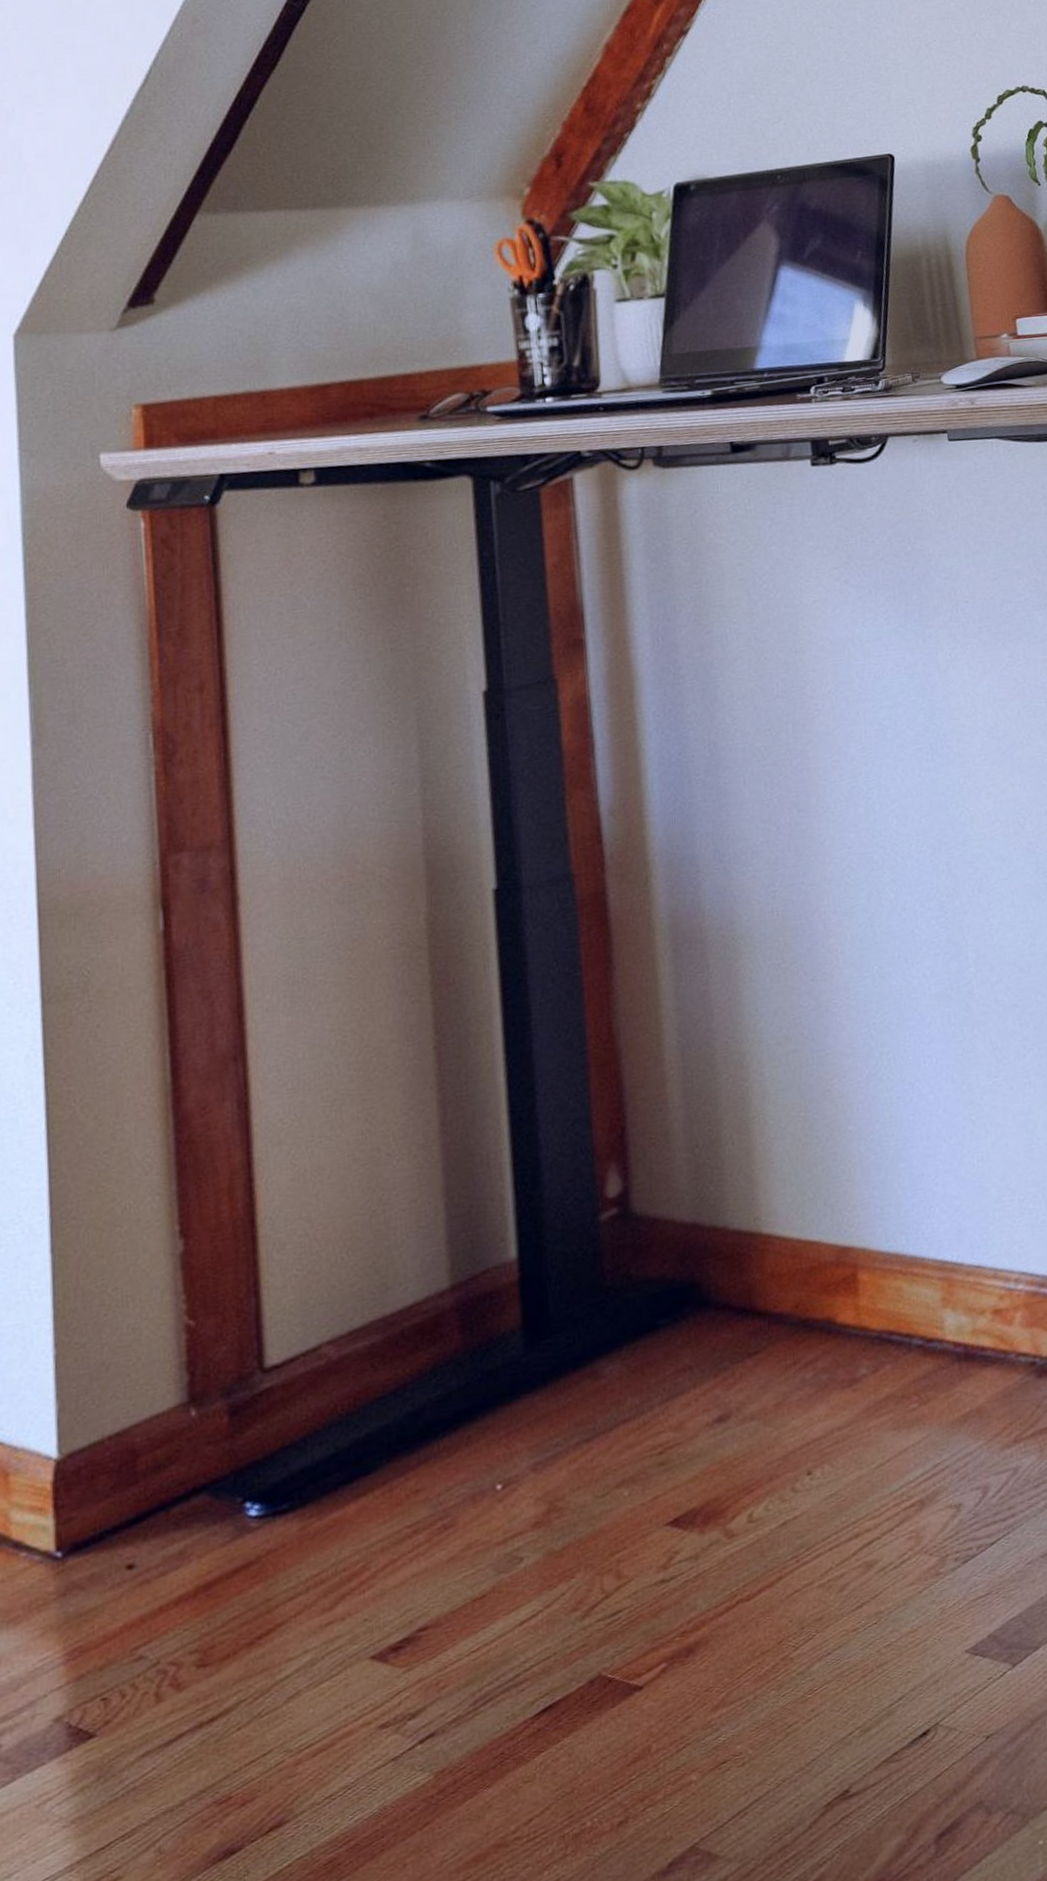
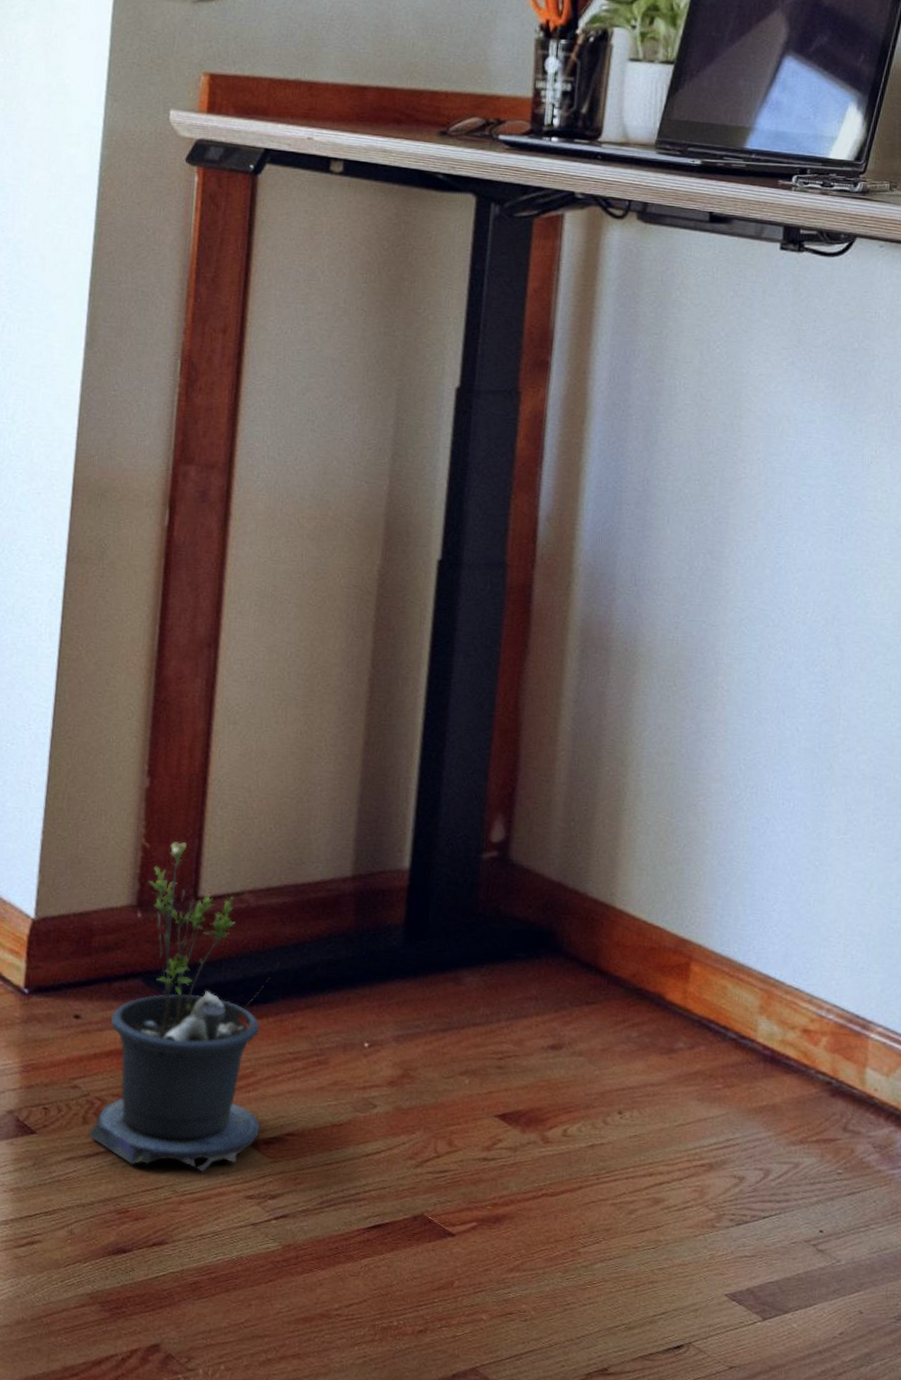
potted plant: none [166,1306,385,1736] -> present [89,841,279,1172]

